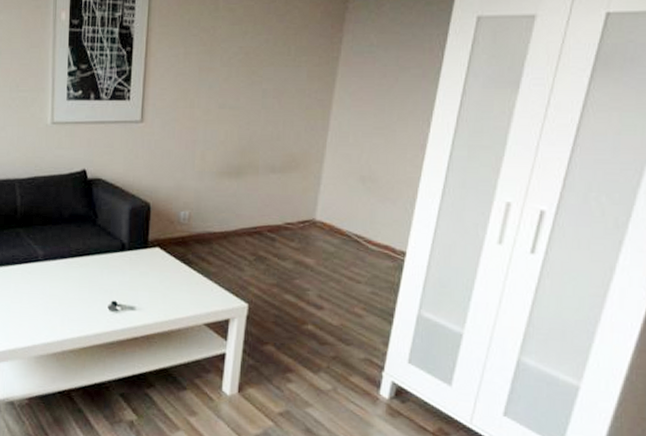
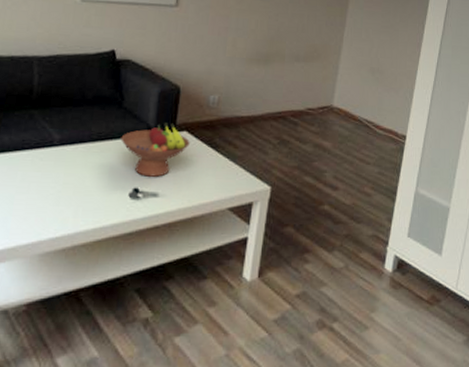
fruit bowl: none [97,239,163,291] -> present [121,123,190,177]

